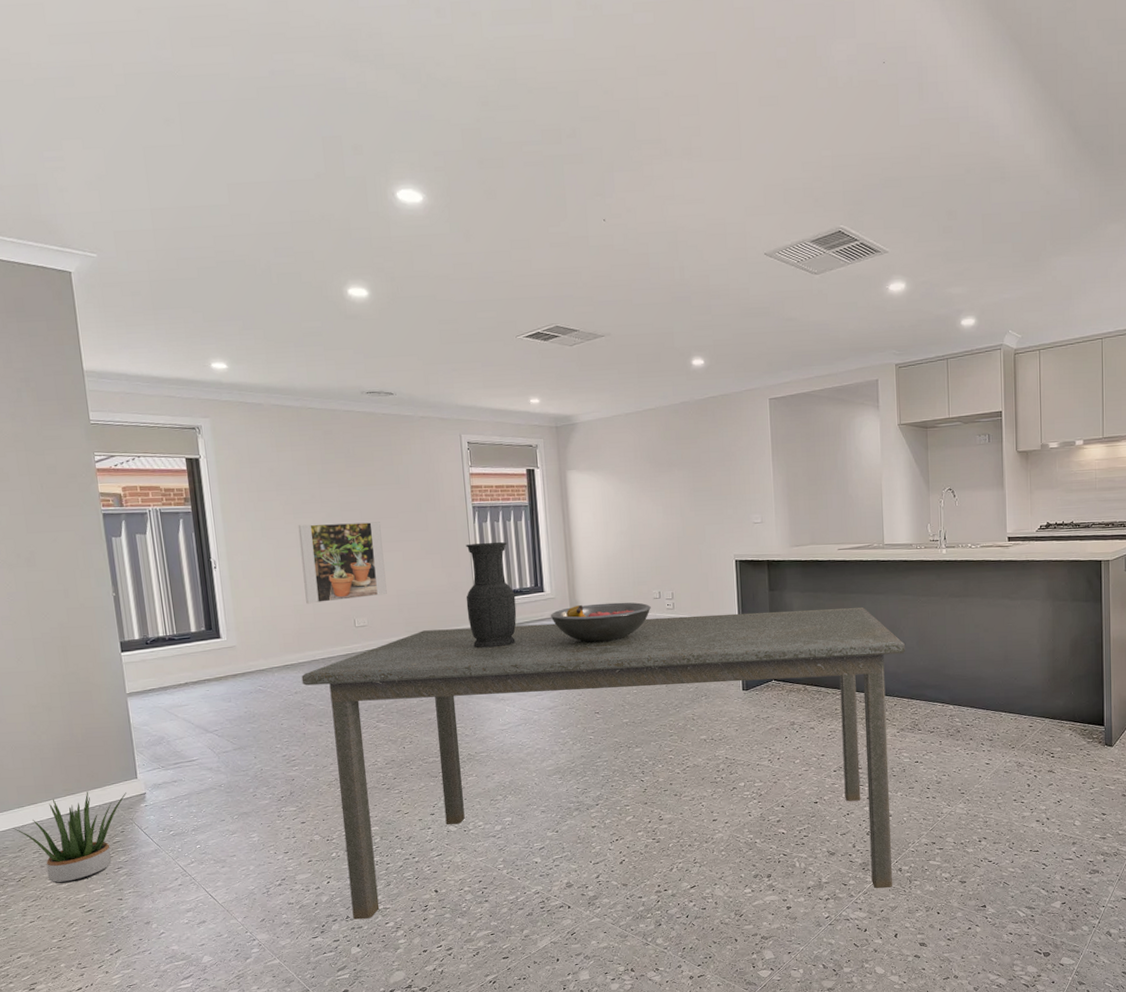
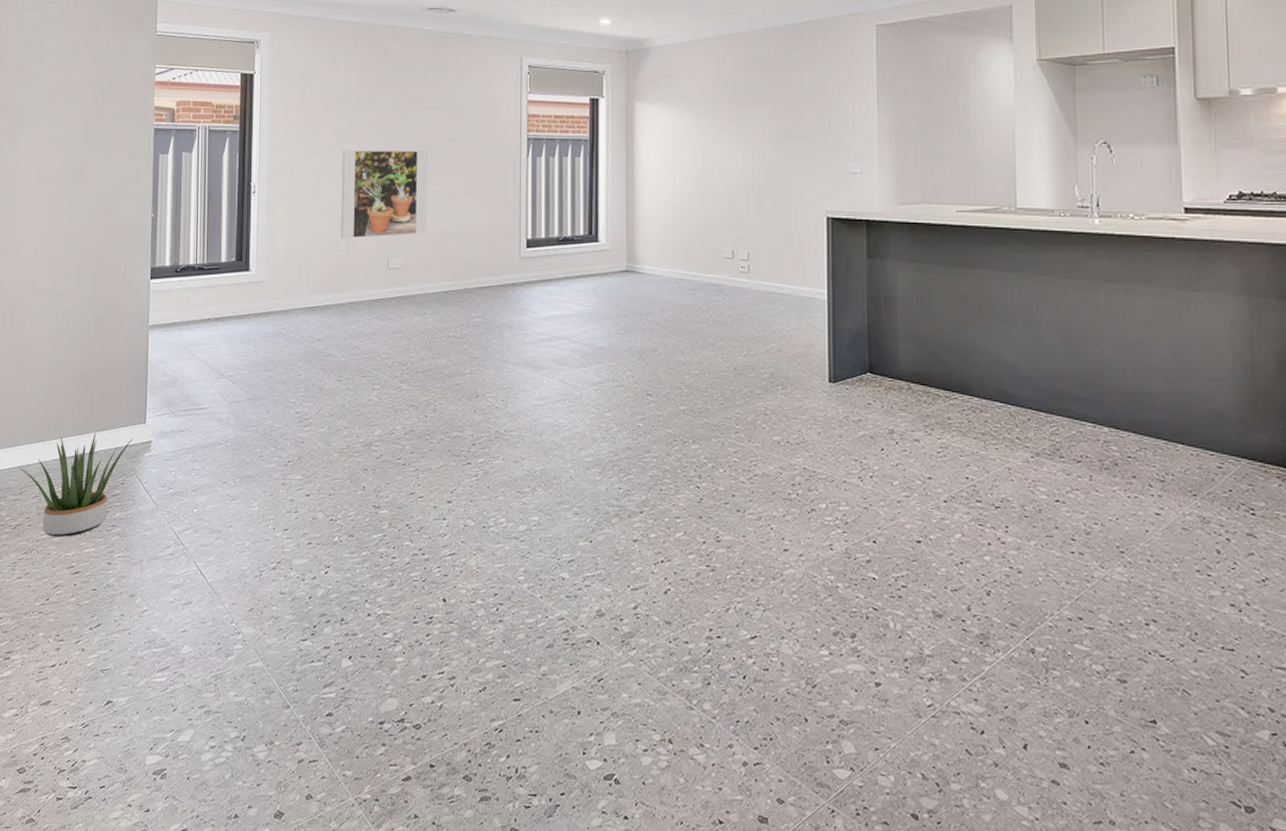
dining table: present [301,607,906,920] -> none [326,278,1044,676]
vase: present [466,542,517,649] -> none [510,180,566,304]
fruit bowl: present [550,602,651,642] -> none [603,259,722,307]

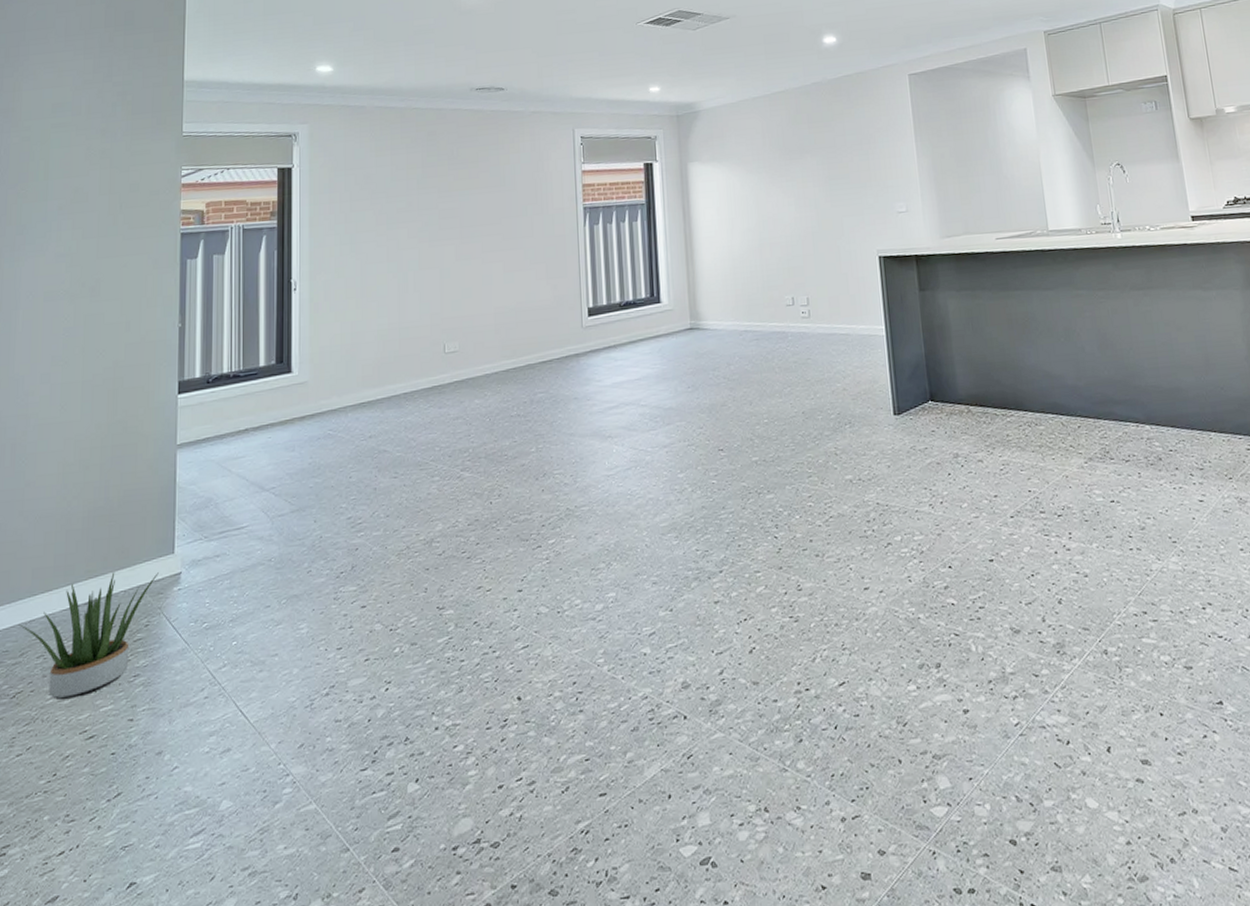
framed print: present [341,150,427,239] -> none [390,229,483,328]

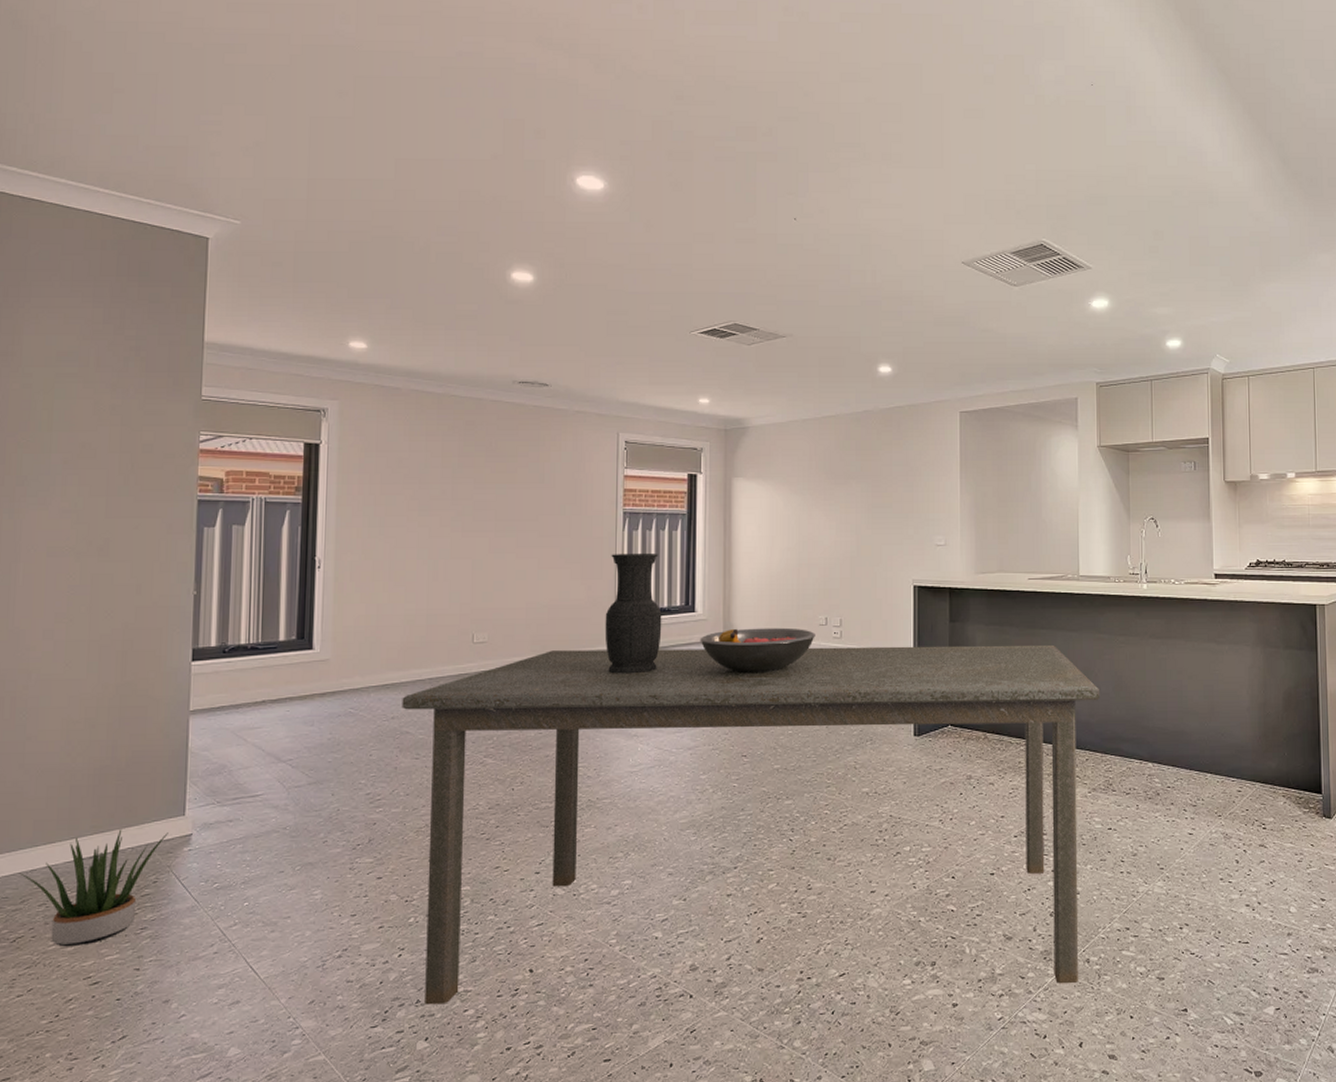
dining table: none [378,307,1098,743] -> present [402,645,1101,1005]
vase: none [572,246,629,374] -> present [605,552,662,674]
fruit bowl: none [667,311,783,362] -> present [700,627,815,672]

